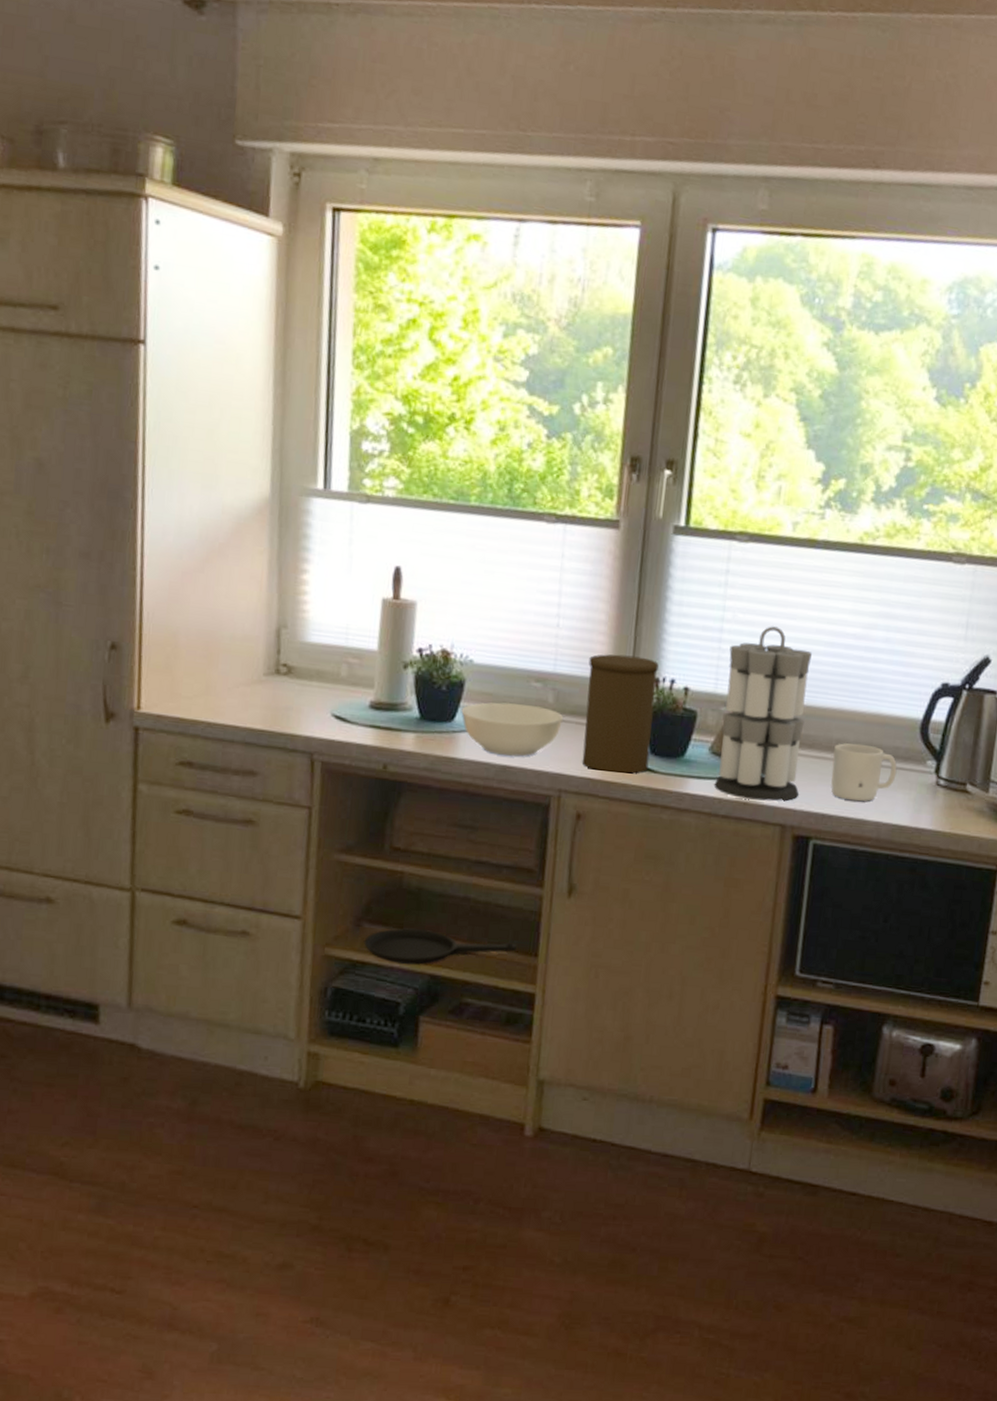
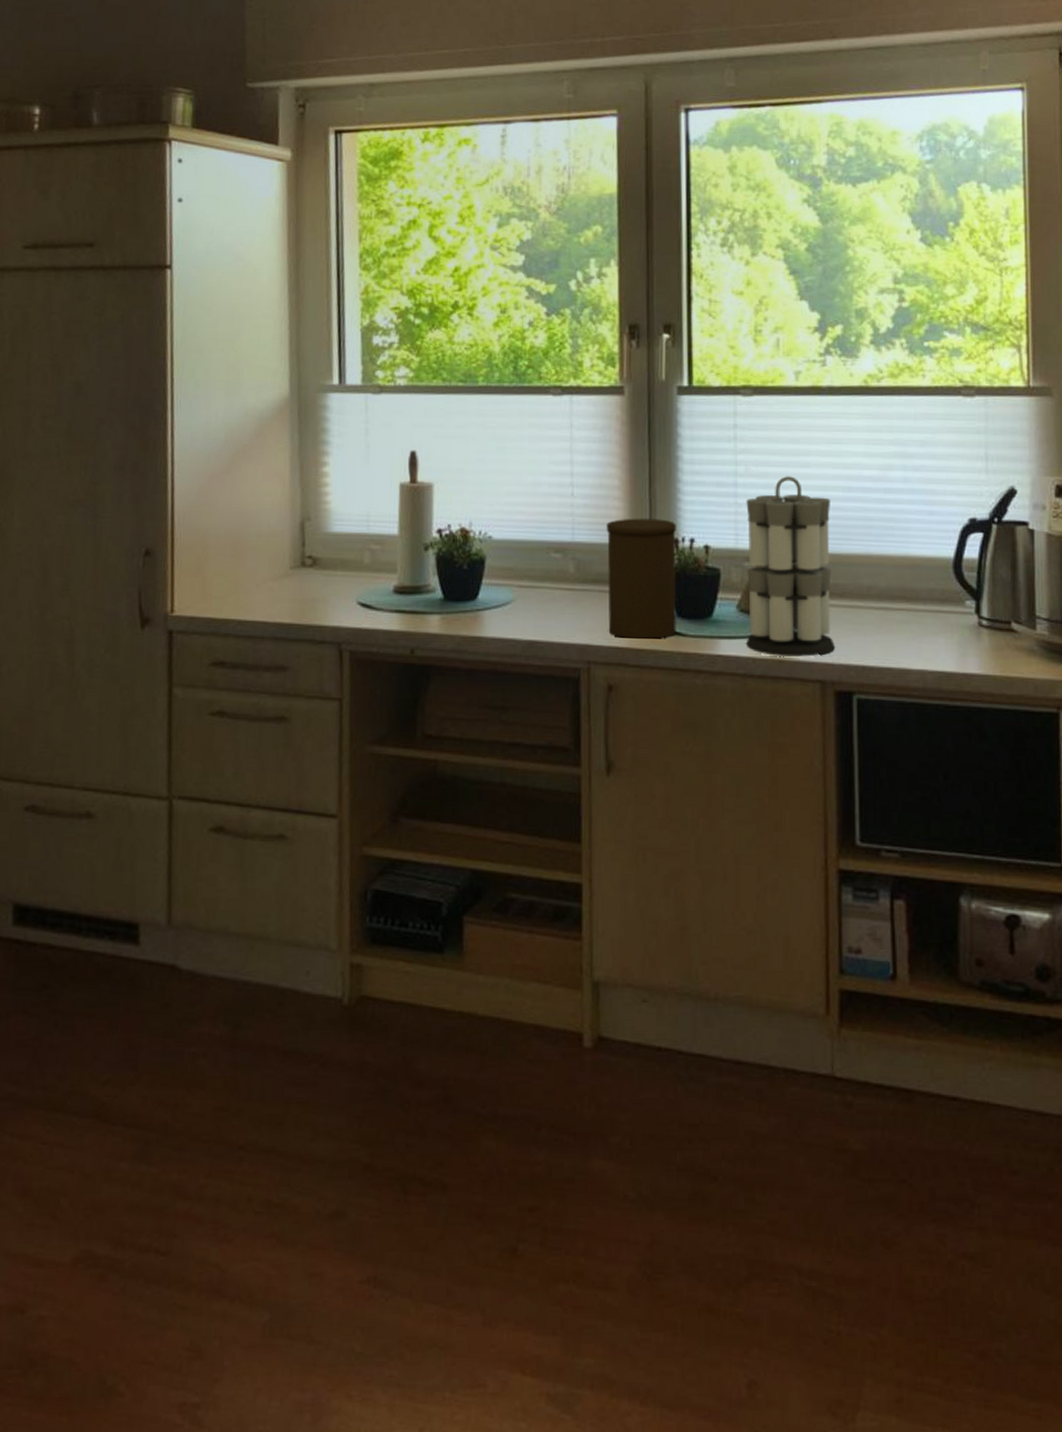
frying pan: present [364,928,517,964] -> none [401,820,559,859]
bowl: present [461,702,564,757] -> none [484,576,586,631]
mug: present [831,743,898,802] -> none [866,588,935,650]

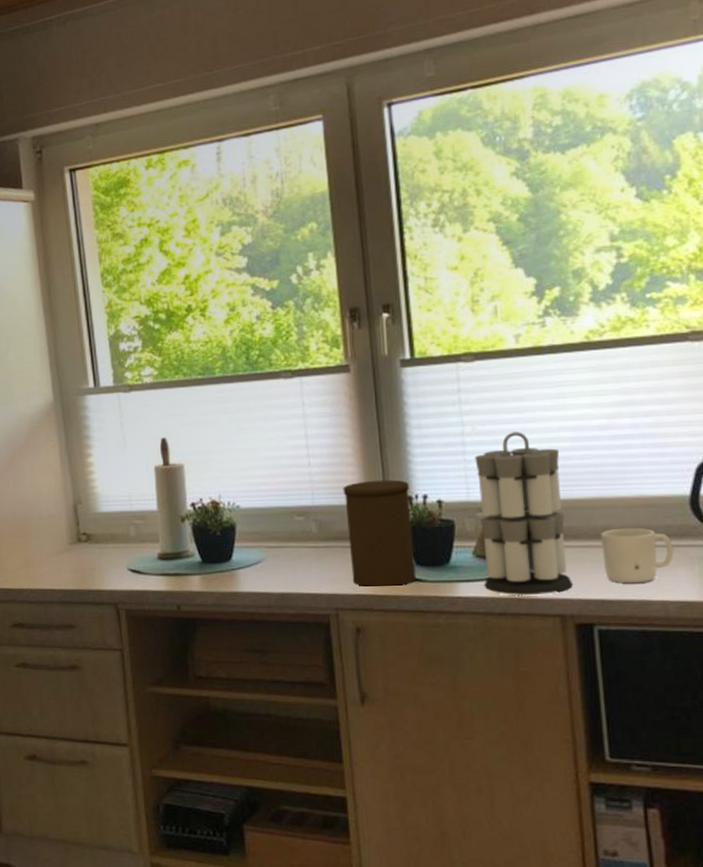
mug: none [866,588,935,650] -> present [601,527,674,584]

